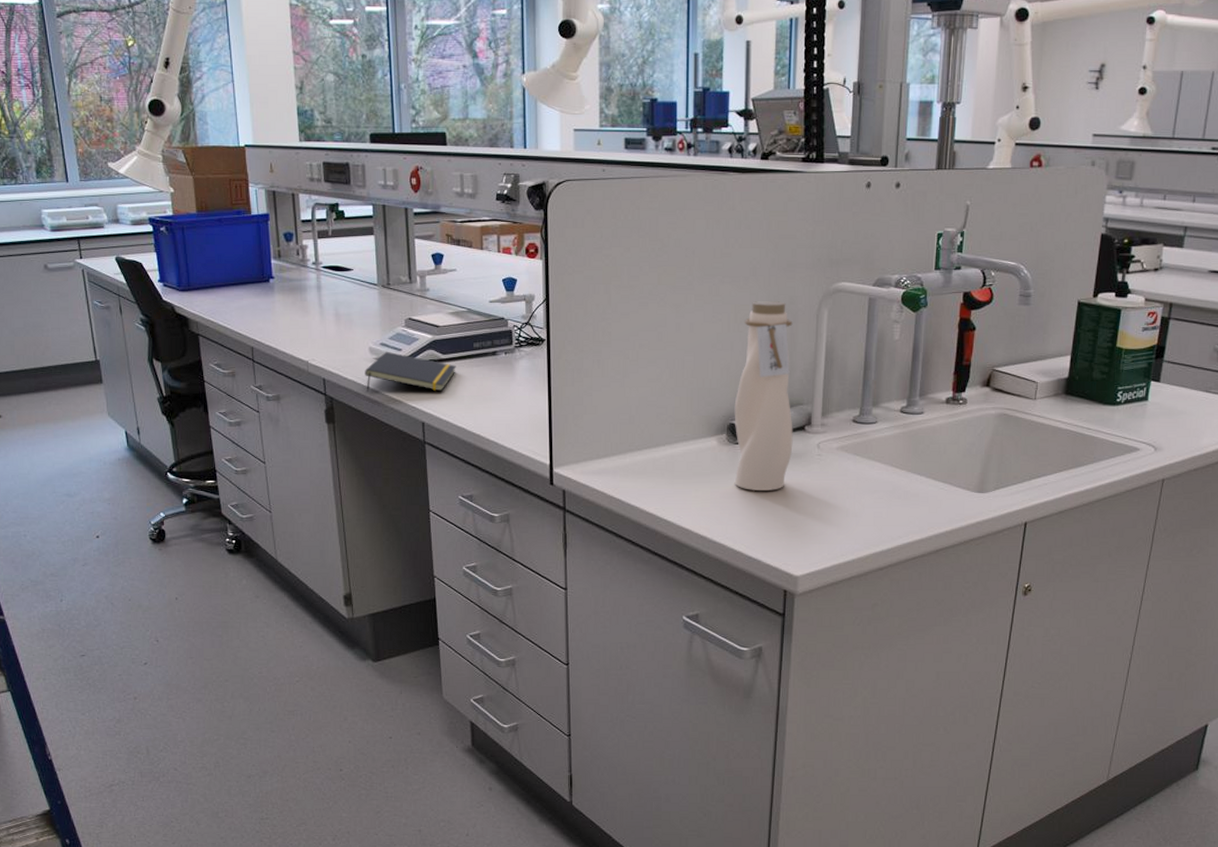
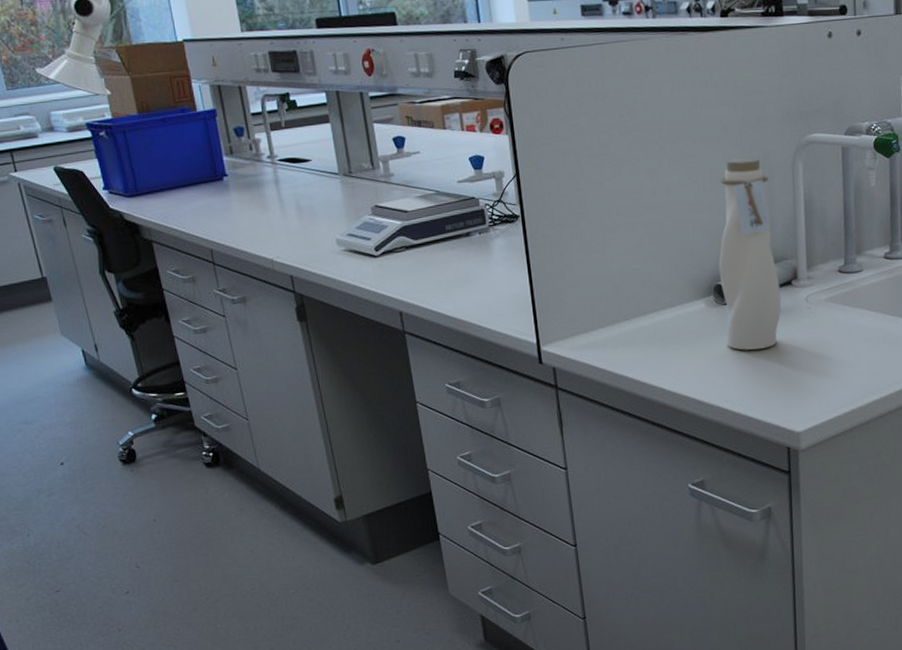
notepad: present [365,351,456,392] -> none [334,241,430,285]

